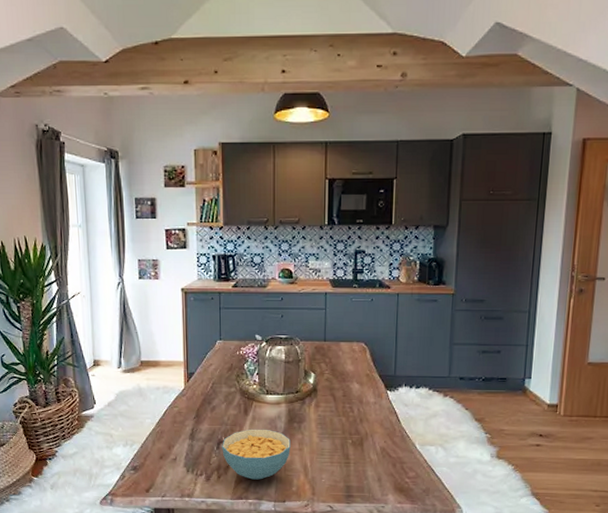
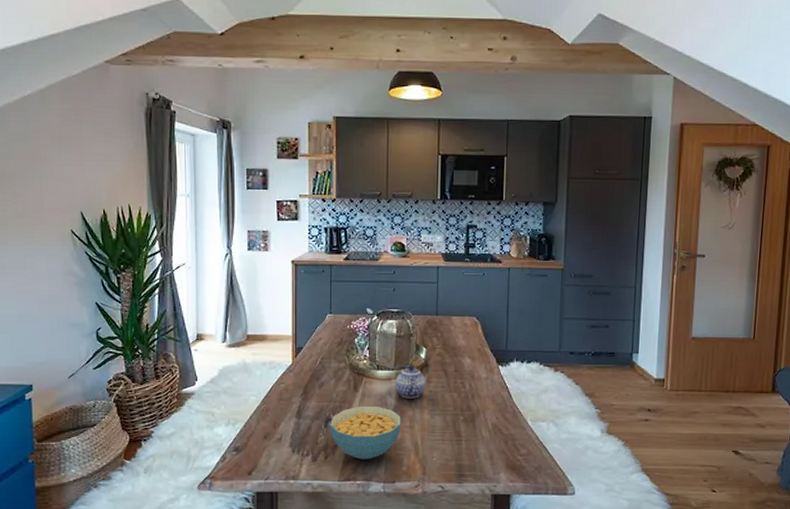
teapot: none [285,390,315,423] -> present [395,365,426,399]

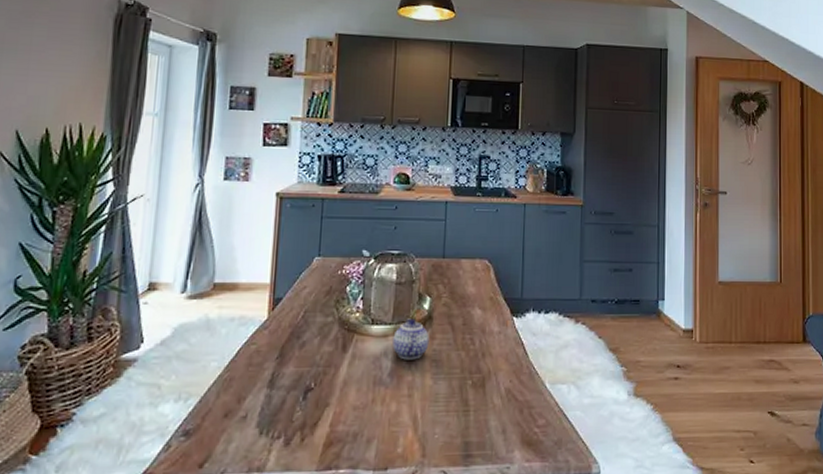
cereal bowl: present [330,405,401,460] -> none [309,370,398,441]

